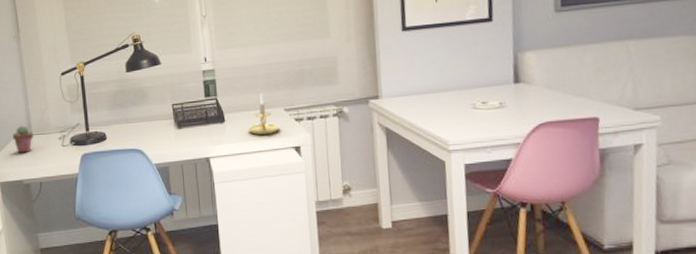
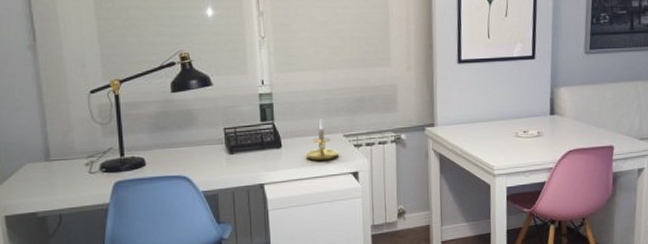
potted succulent: present [13,125,34,153] -> none [24,149,53,182]

